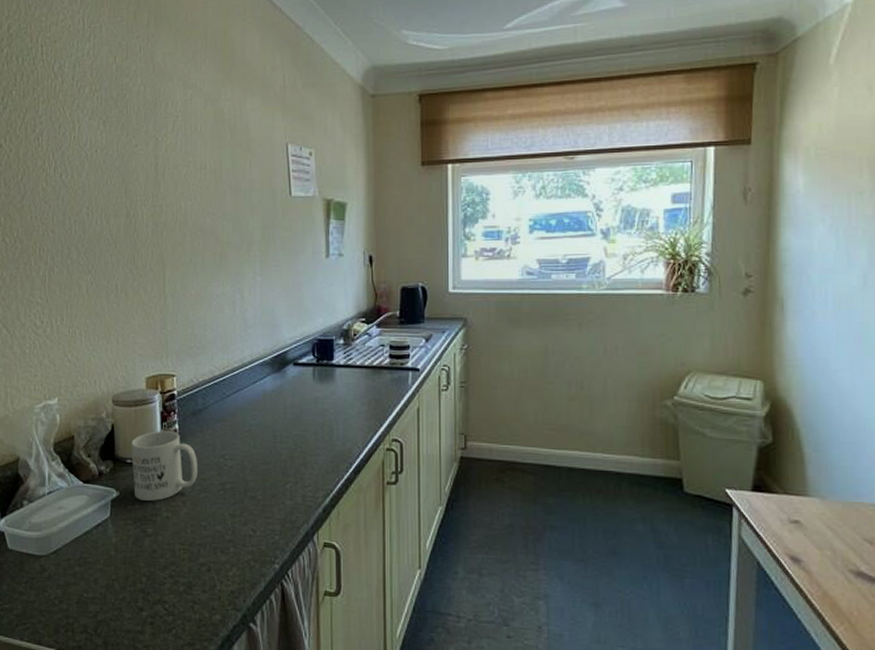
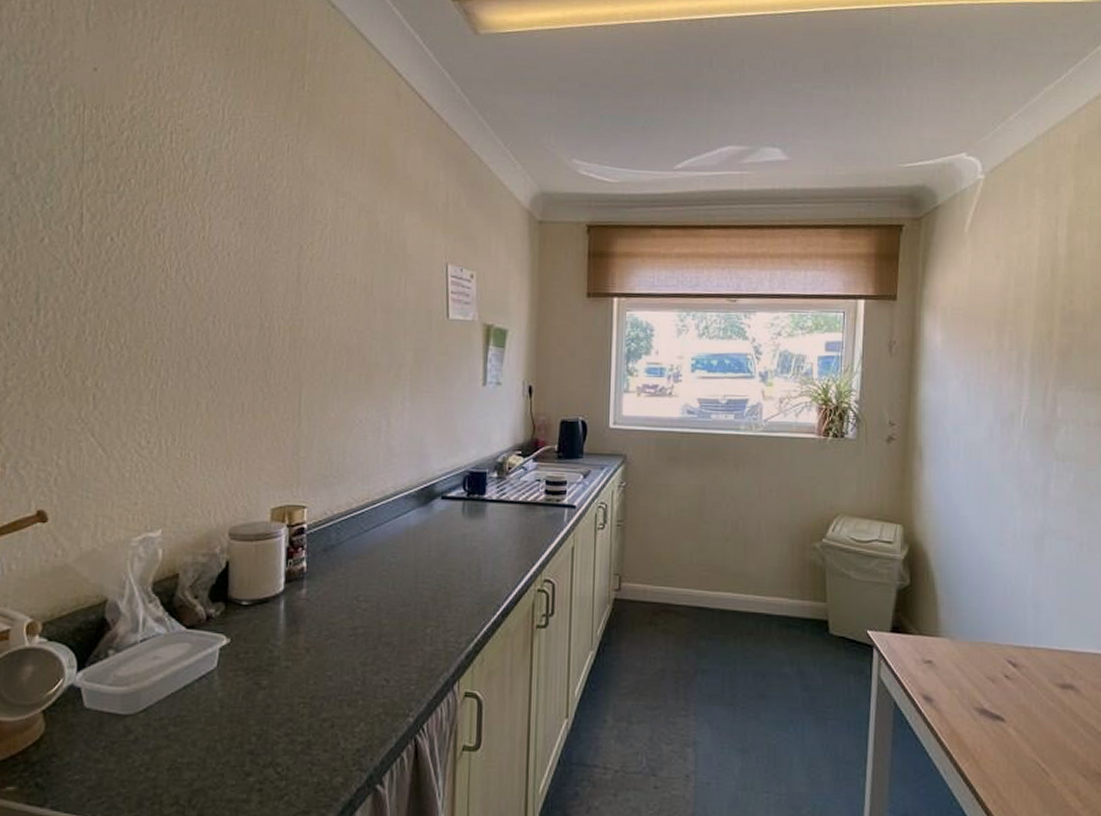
mug: present [131,431,197,501] -> none [247,569,326,649]

